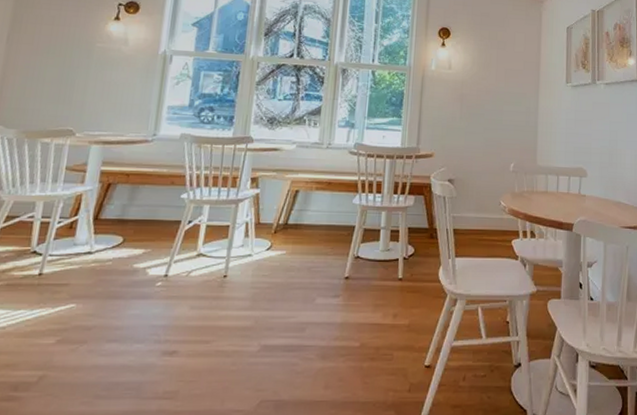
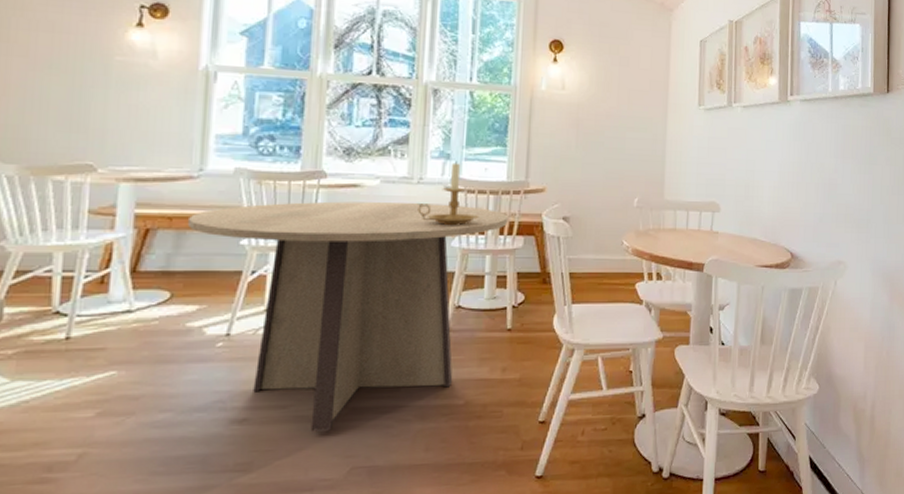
dining table: none [140,162,402,366] -> present [187,201,509,432]
candle holder: none [325,130,377,185] -> present [416,161,479,225]

